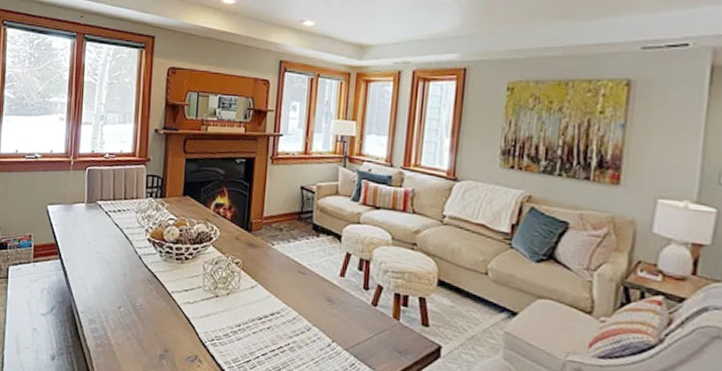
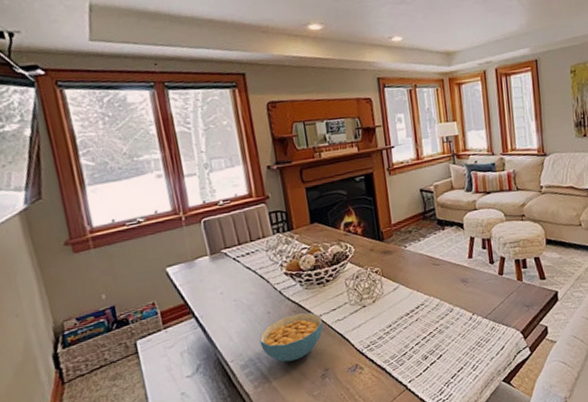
cereal bowl: none [111,283,173,332] -> present [259,312,323,362]

